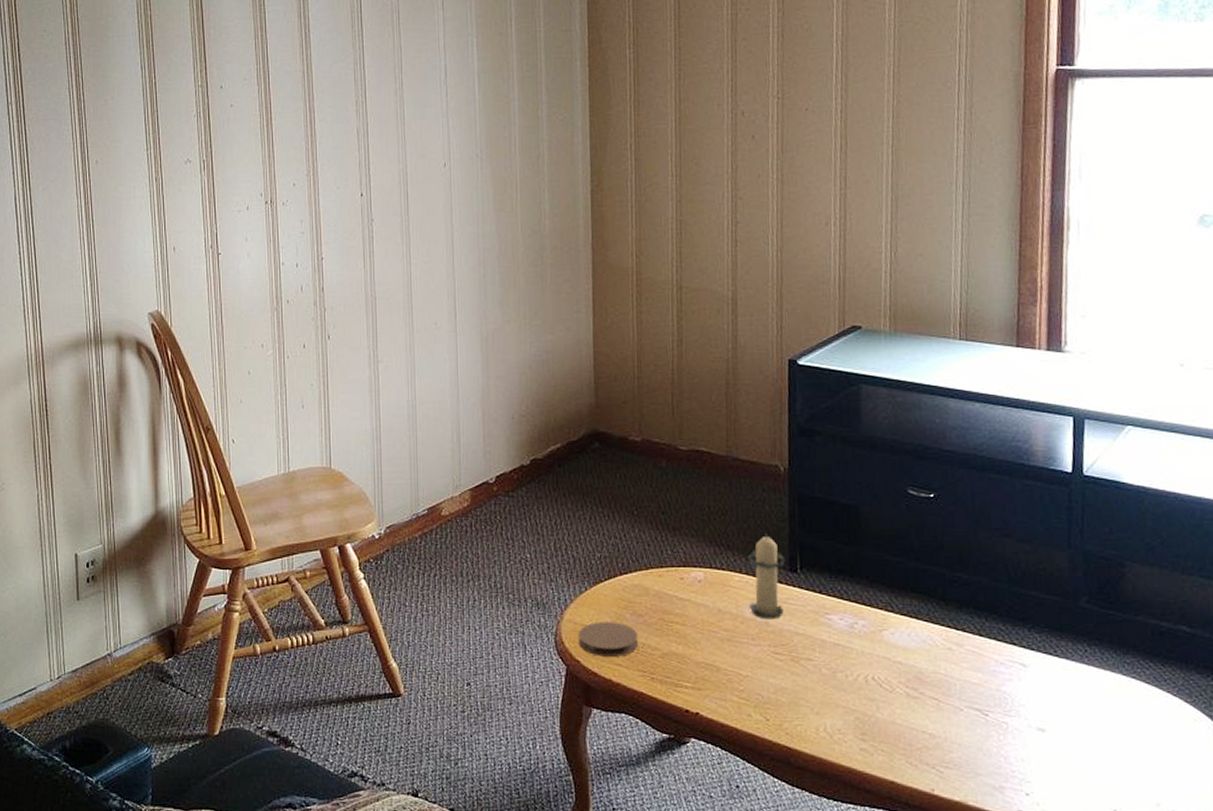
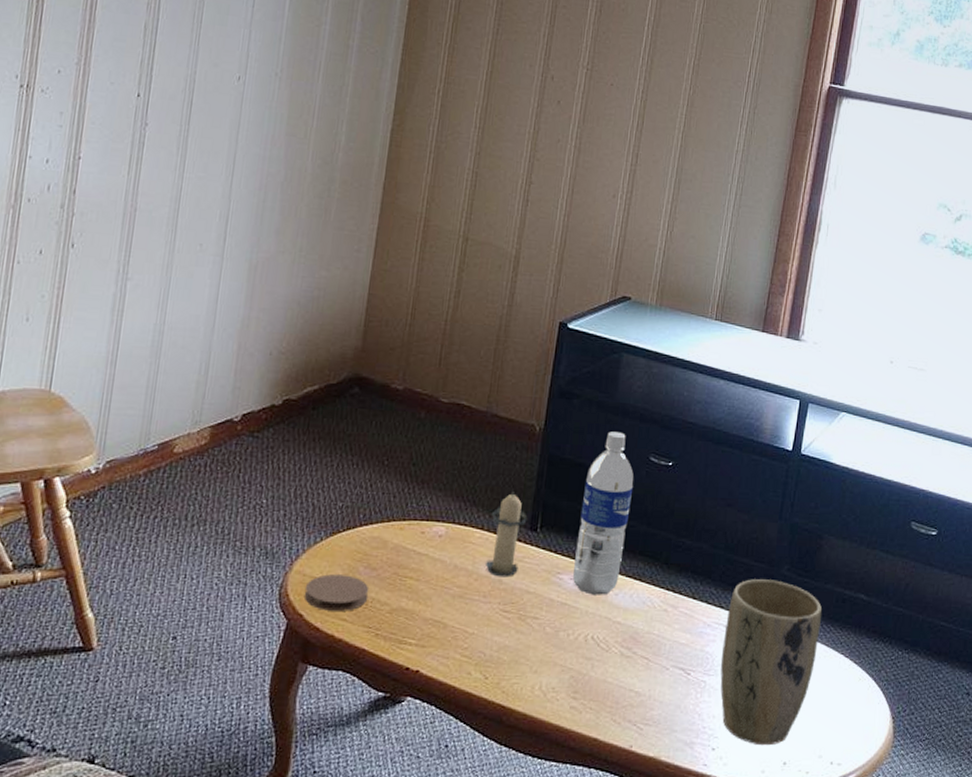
water bottle: none [840,466,894,635] -> present [572,431,634,595]
plant pot: none [1021,613,1137,792] -> present [720,579,822,746]

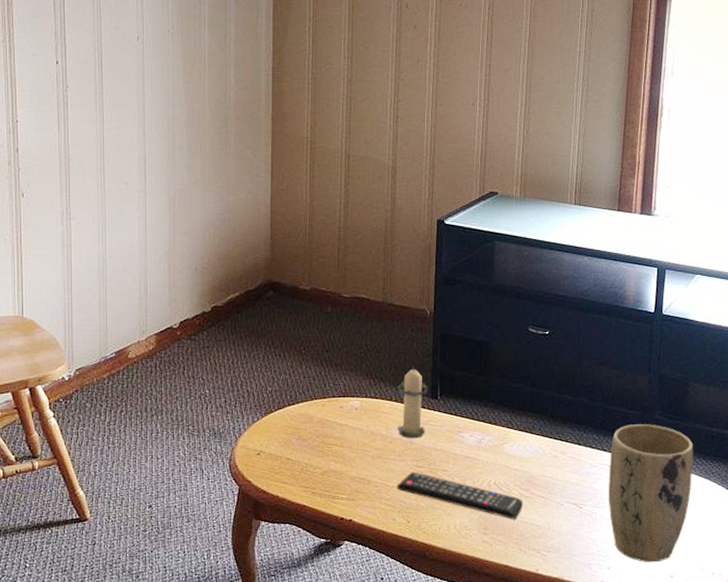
coaster: present [303,574,370,611] -> none [249,446,303,477]
remote control: none [477,617,623,683] -> present [397,472,524,520]
water bottle: present [572,431,634,595] -> none [472,309,517,448]

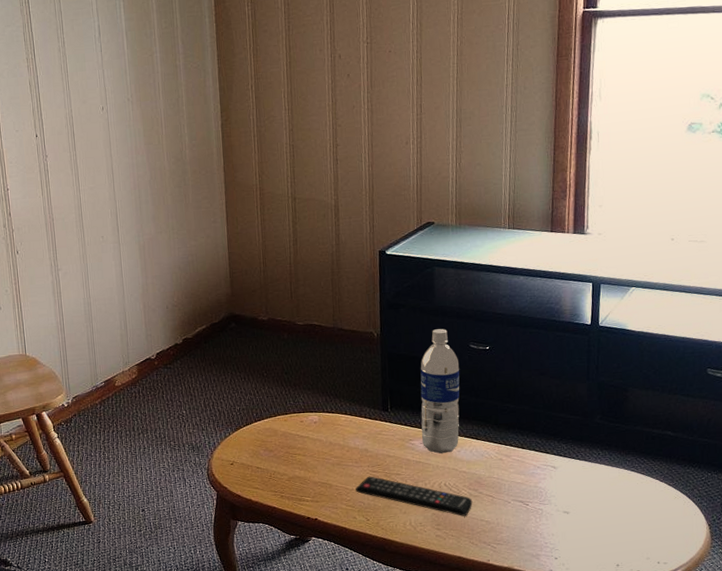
candle: present [396,367,428,439] -> none [352,384,379,448]
water bottle: none [472,309,517,448] -> present [420,329,460,454]
plant pot: present [608,424,694,563] -> none [552,427,635,553]

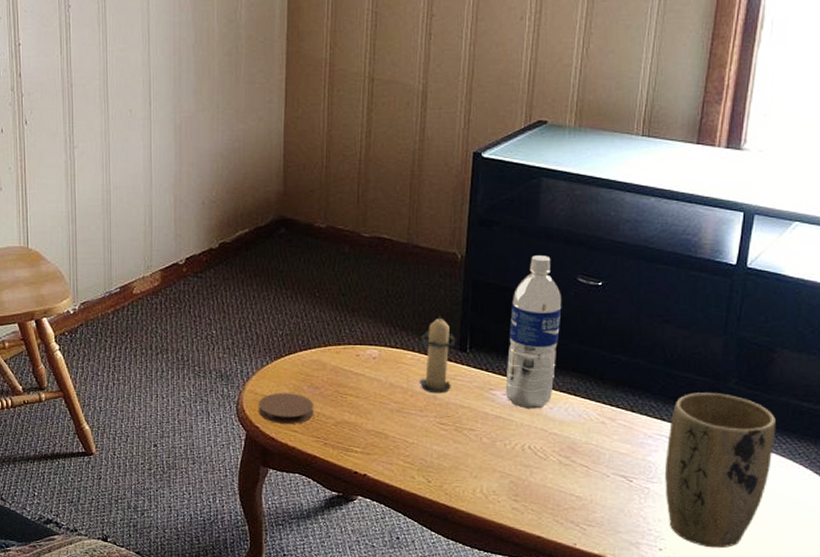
coaster: none [224,457,271,483] -> present [258,393,314,424]
candle: none [352,384,379,448] -> present [418,316,456,394]
remote control: present [356,476,473,516] -> none [417,429,562,488]
plant pot: none [552,427,635,553] -> present [665,393,777,548]

